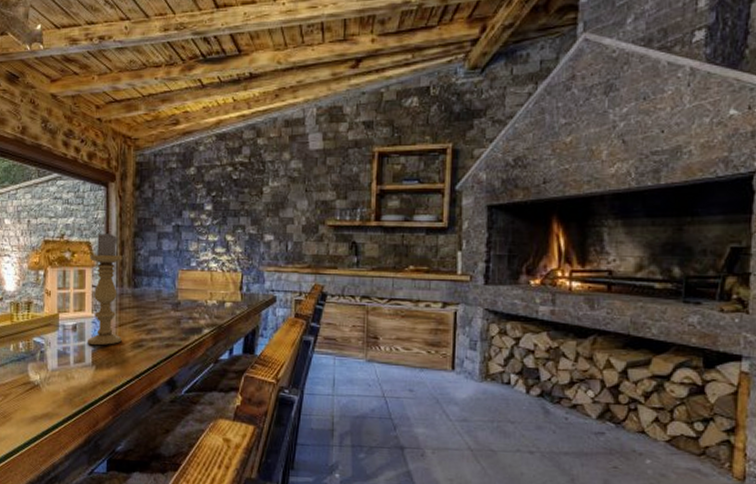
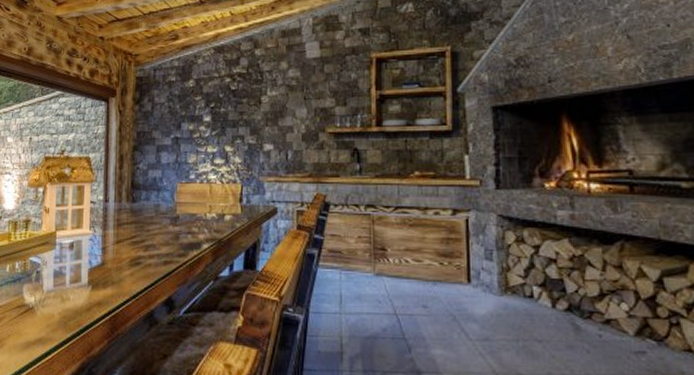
candle holder: present [86,231,123,346] -> none [83,146,122,264]

